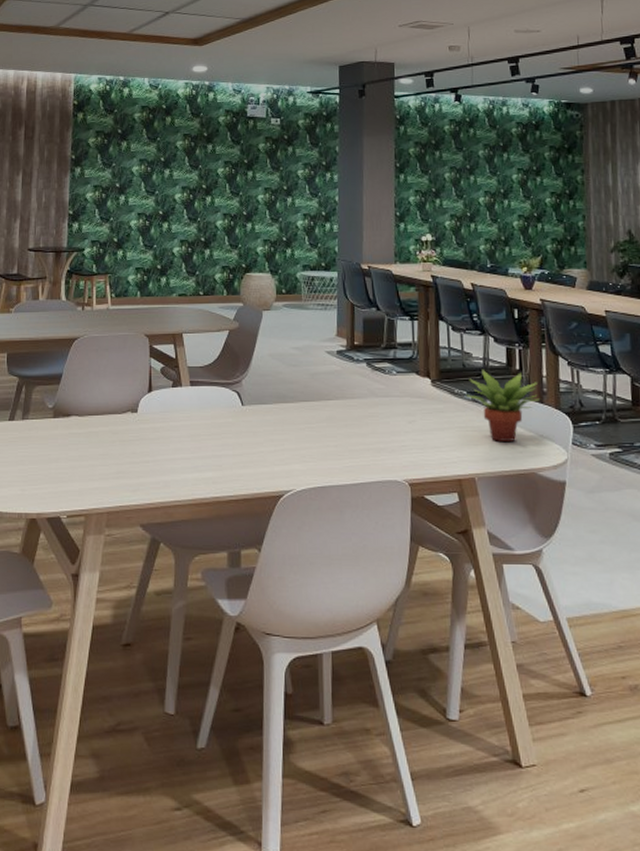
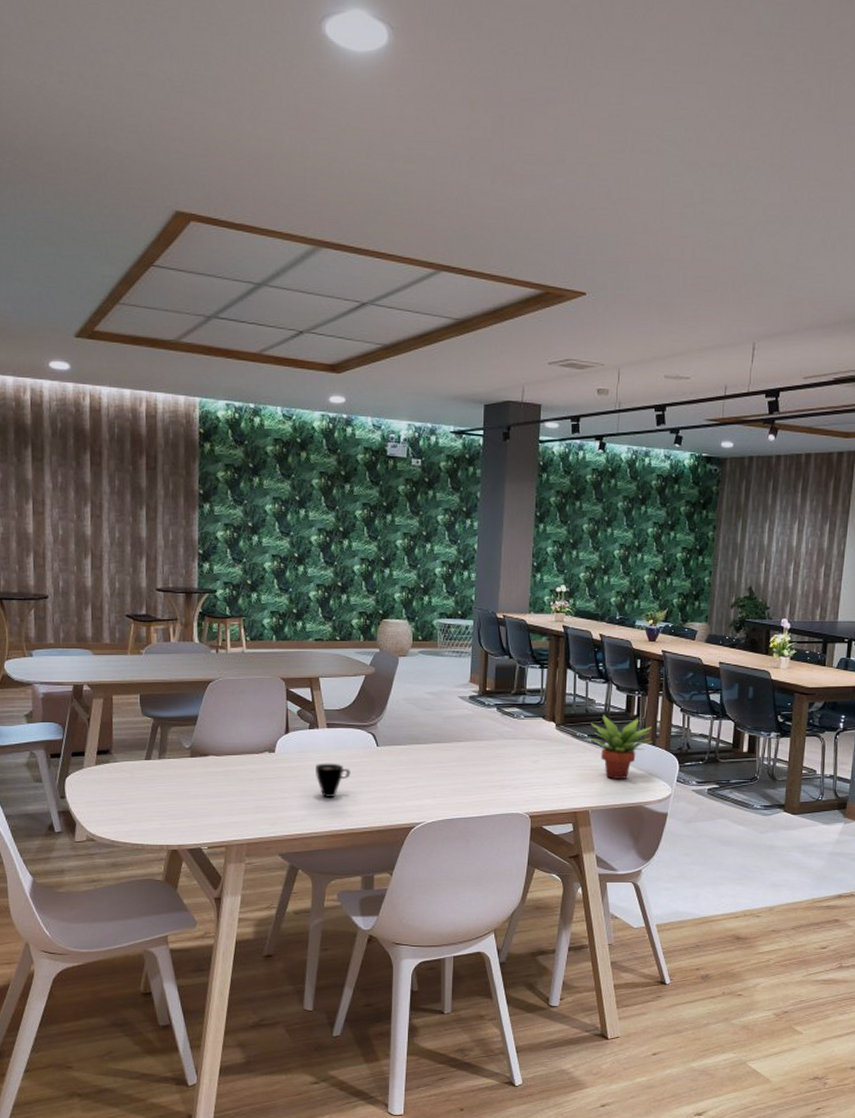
cup: none [179,423,215,463] -> present [316,763,351,798]

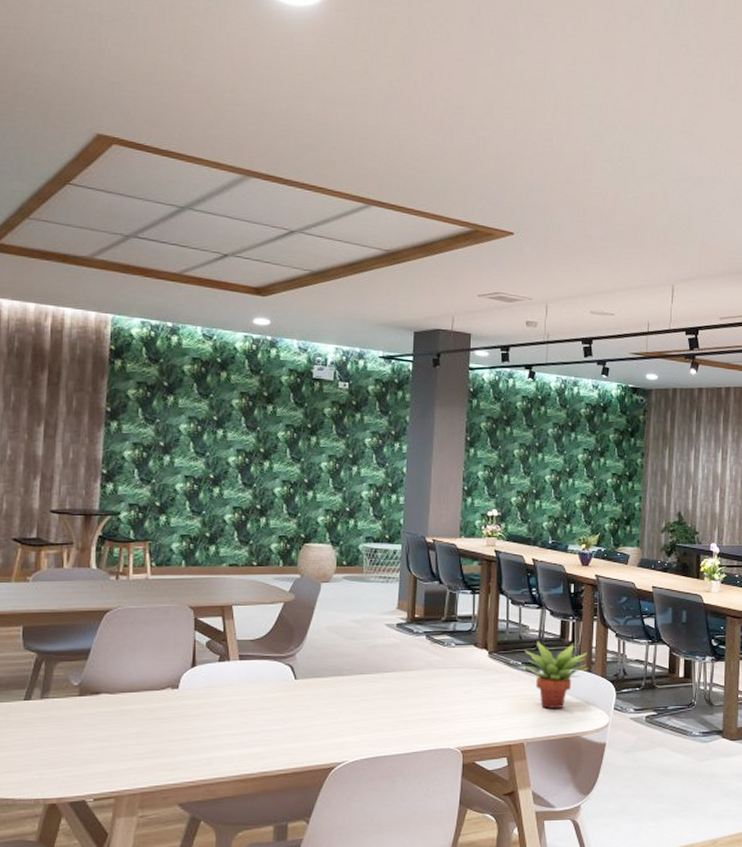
cup: present [316,763,351,798] -> none [225,698,265,738]

